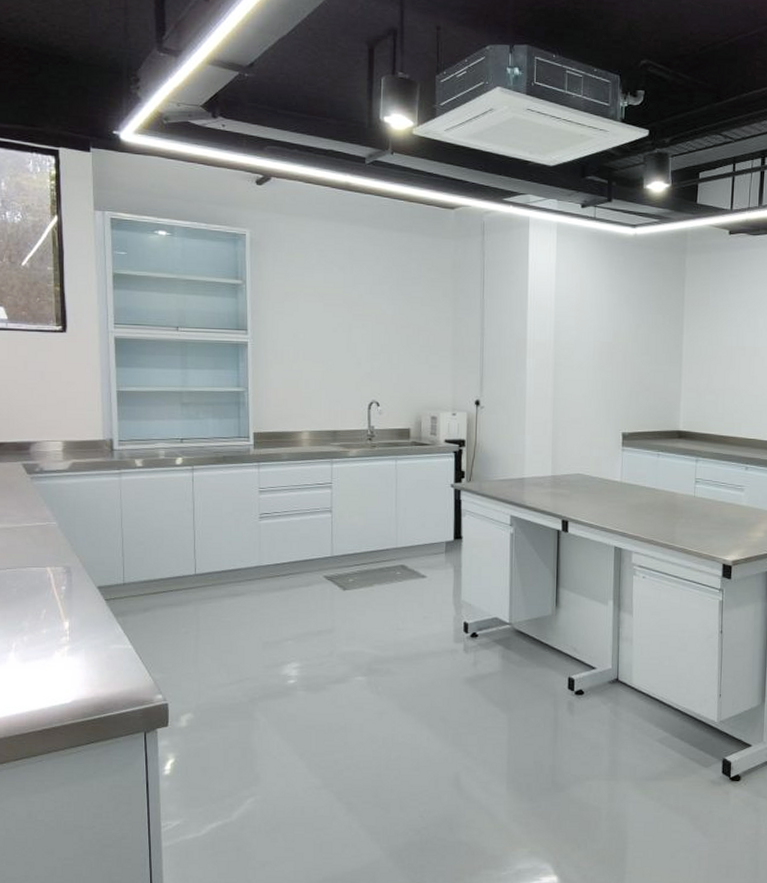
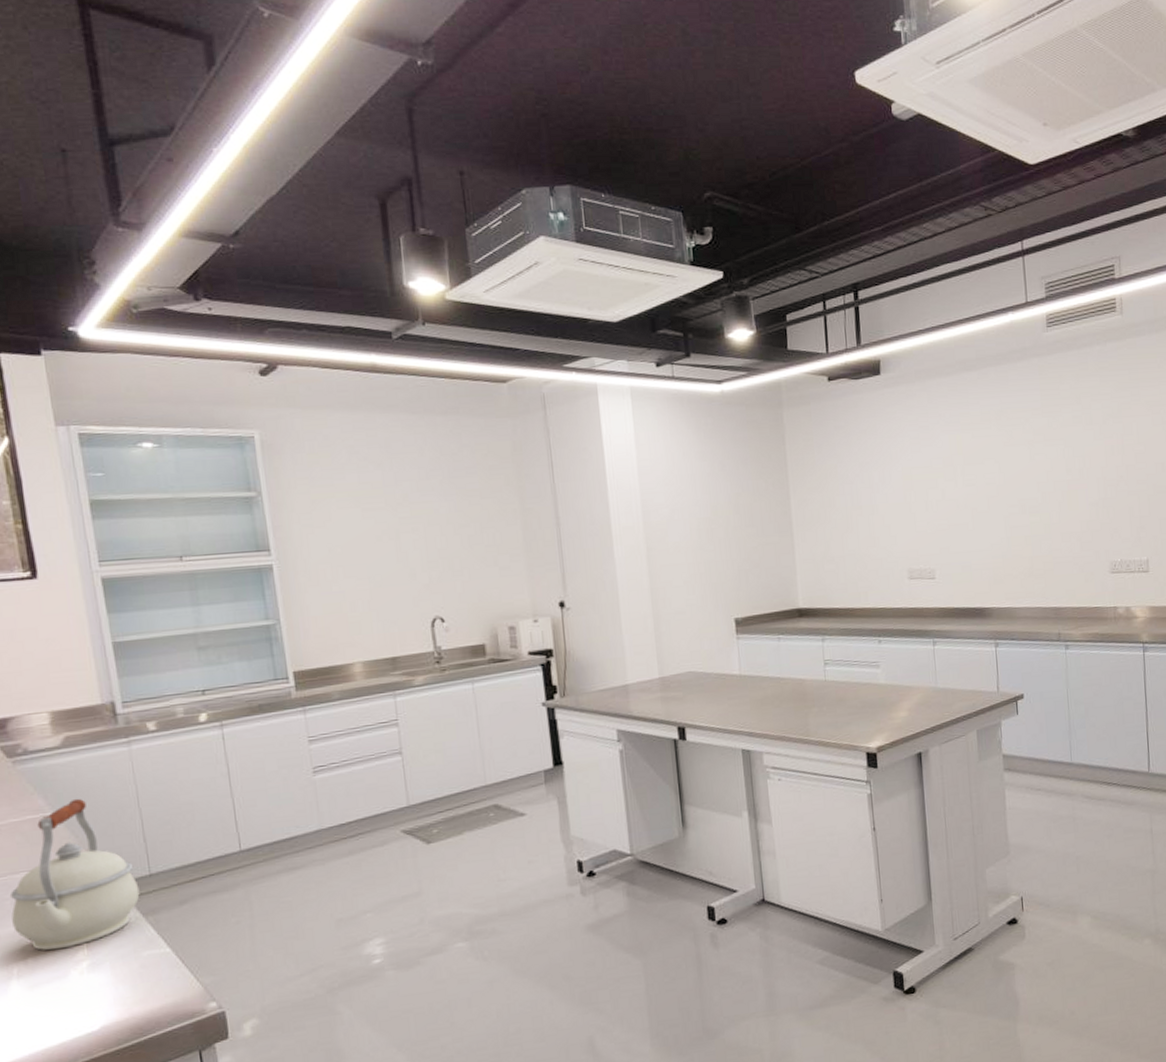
kettle: none [16,513,114,634] -> present [11,798,140,951]

